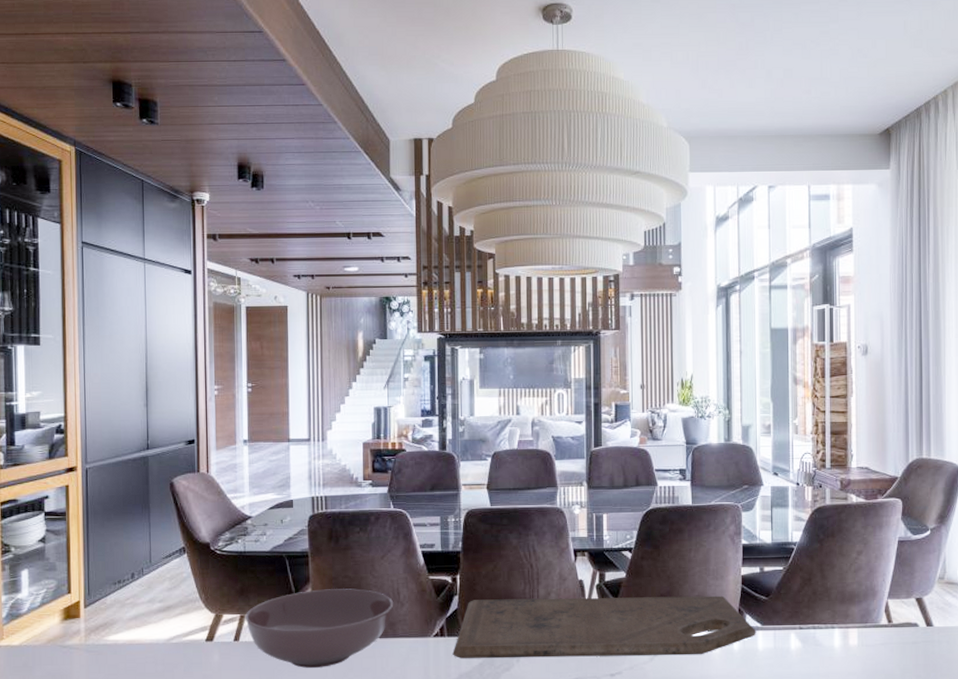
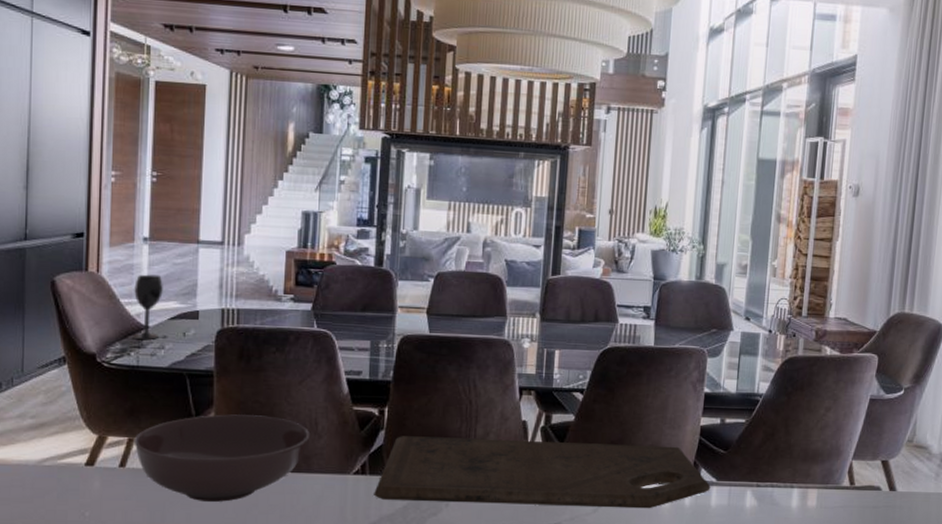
wine glass: none [238,471,262,529] -> present [133,274,163,340]

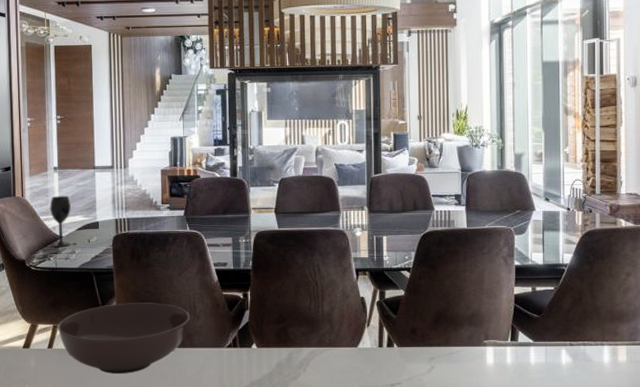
cutting board: present [374,436,711,509] -> none [244,313,529,368]

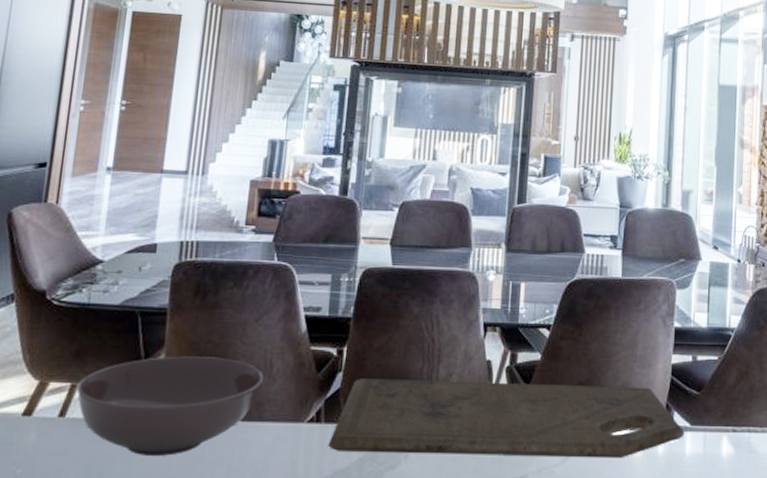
wine glass: present [50,195,71,248] -> none [86,205,123,276]
cutting board: none [244,313,529,368] -> present [328,378,685,459]

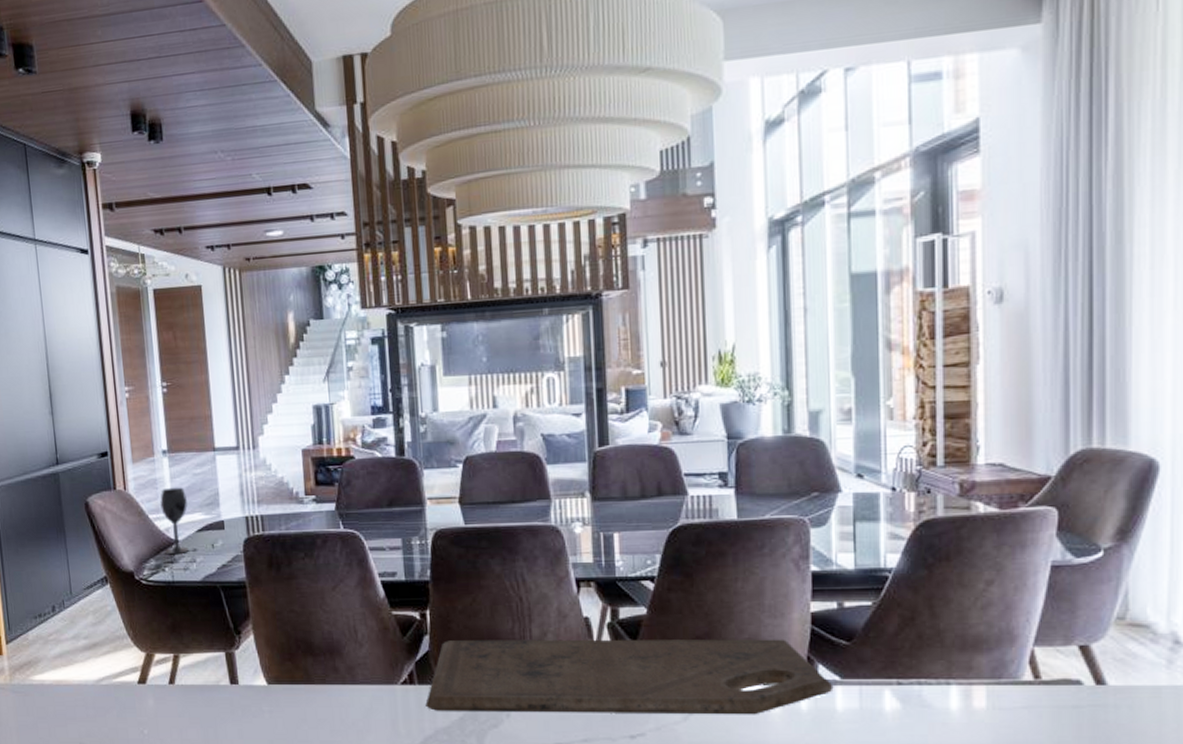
bowl: present [76,356,265,456] -> none [179,625,351,717]
wine glass: none [86,205,123,276] -> present [160,487,189,555]

